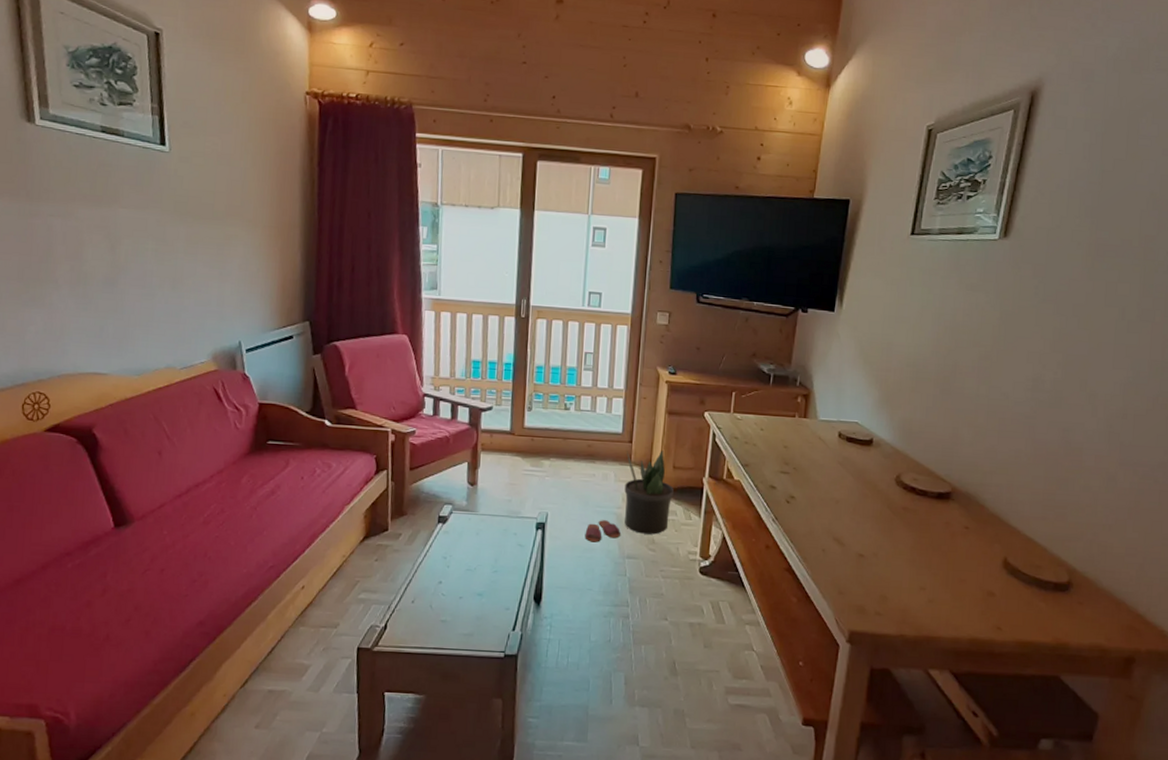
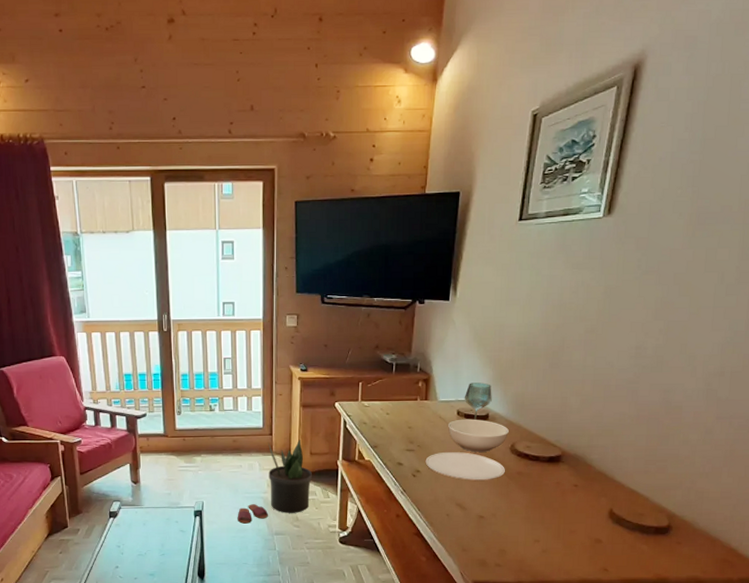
plate: none [801,478,889,514] -> present [425,452,505,481]
bowl: none [827,442,894,481] -> present [447,419,509,452]
wine glass: none [846,403,878,444] -> present [464,382,492,420]

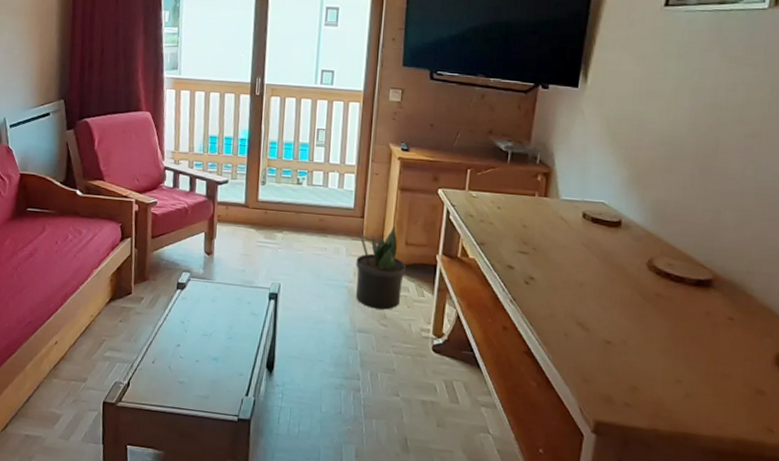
slippers: present [237,504,268,524] -> none [316,293,352,315]
plate: present [425,452,505,481] -> none [541,259,640,299]
bowl: present [447,419,509,452] -> none [570,223,646,265]
wine glass: present [464,382,492,420] -> none [591,182,627,226]

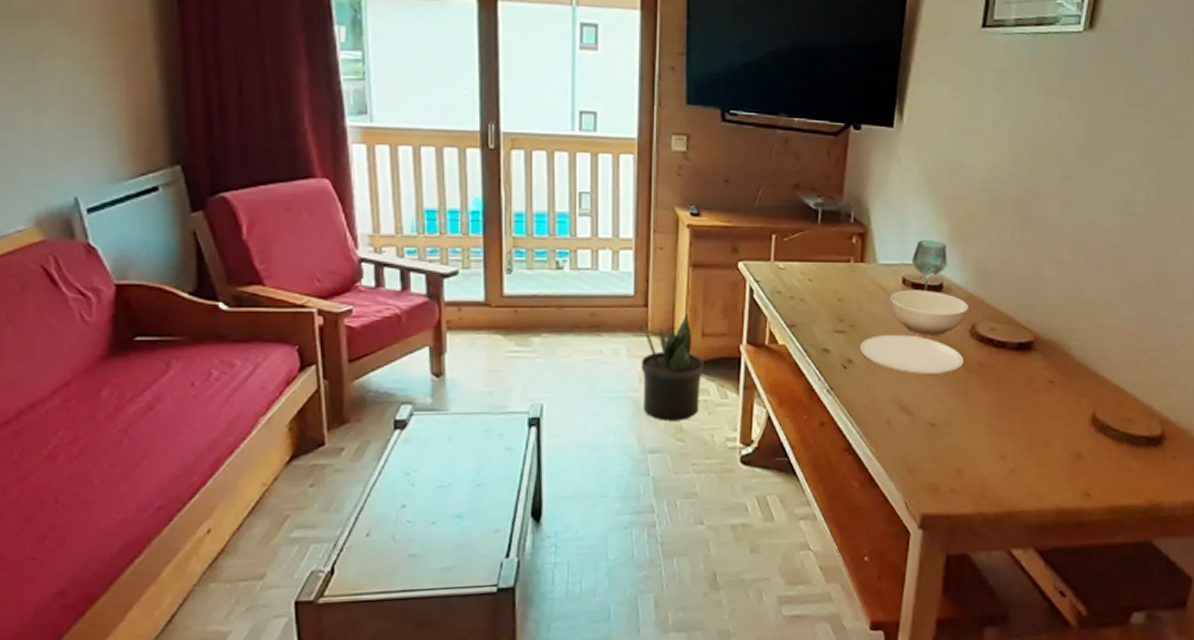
plate: none [541,259,640,299] -> present [860,335,963,374]
bowl: none [570,223,646,265] -> present [889,289,968,335]
wine glass: none [591,182,627,226] -> present [911,240,948,291]

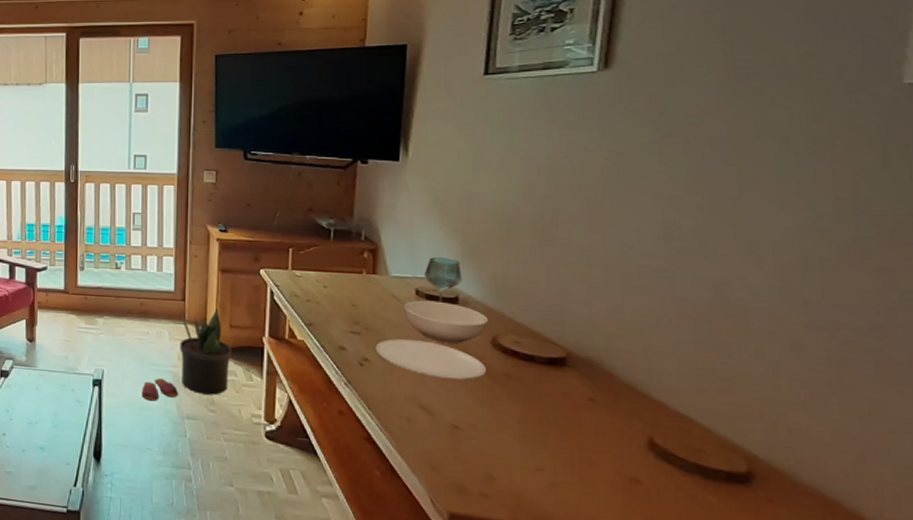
slippers: none [593,408,639,437] -> present [141,378,178,401]

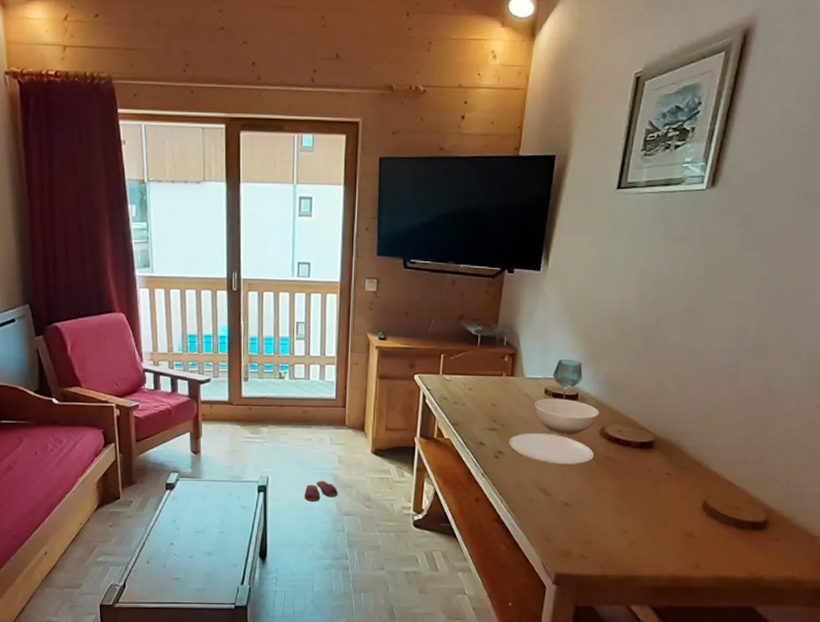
planter: present [180,309,231,395] -> none [340,413,387,492]

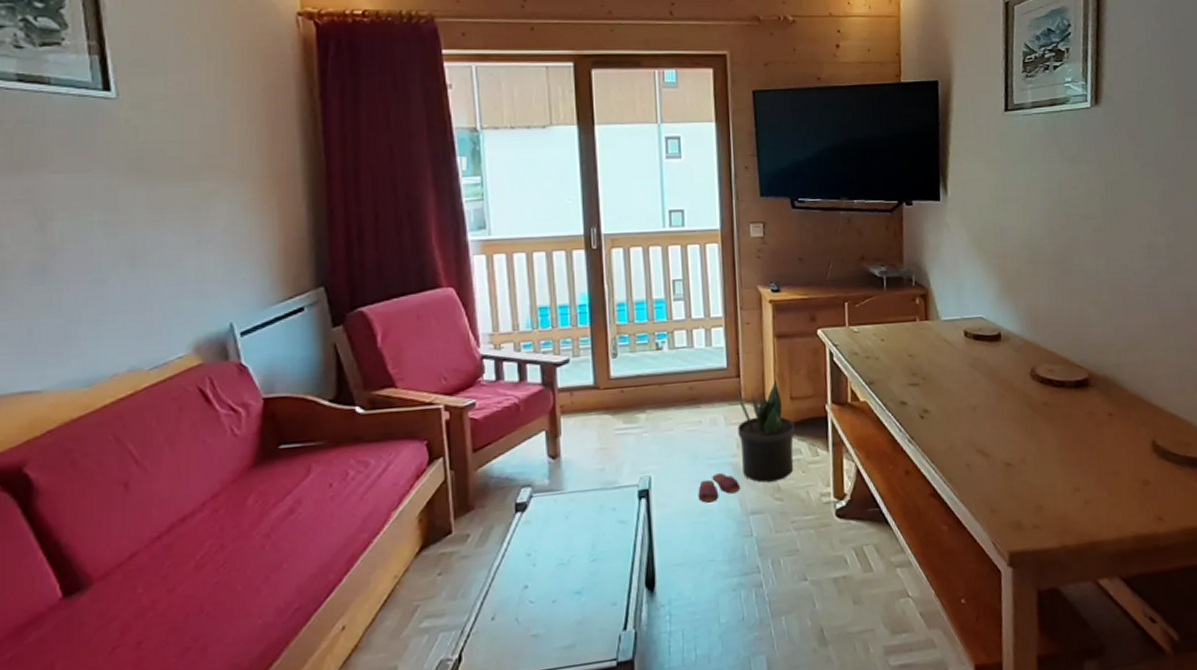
planter: none [340,413,387,492] -> present [735,381,795,483]
plate: present [509,433,594,465] -> none [933,382,1028,418]
bowl: present [534,398,599,434] -> none [955,340,1026,381]
wine glass: present [552,359,583,399] -> none [970,295,1002,341]

